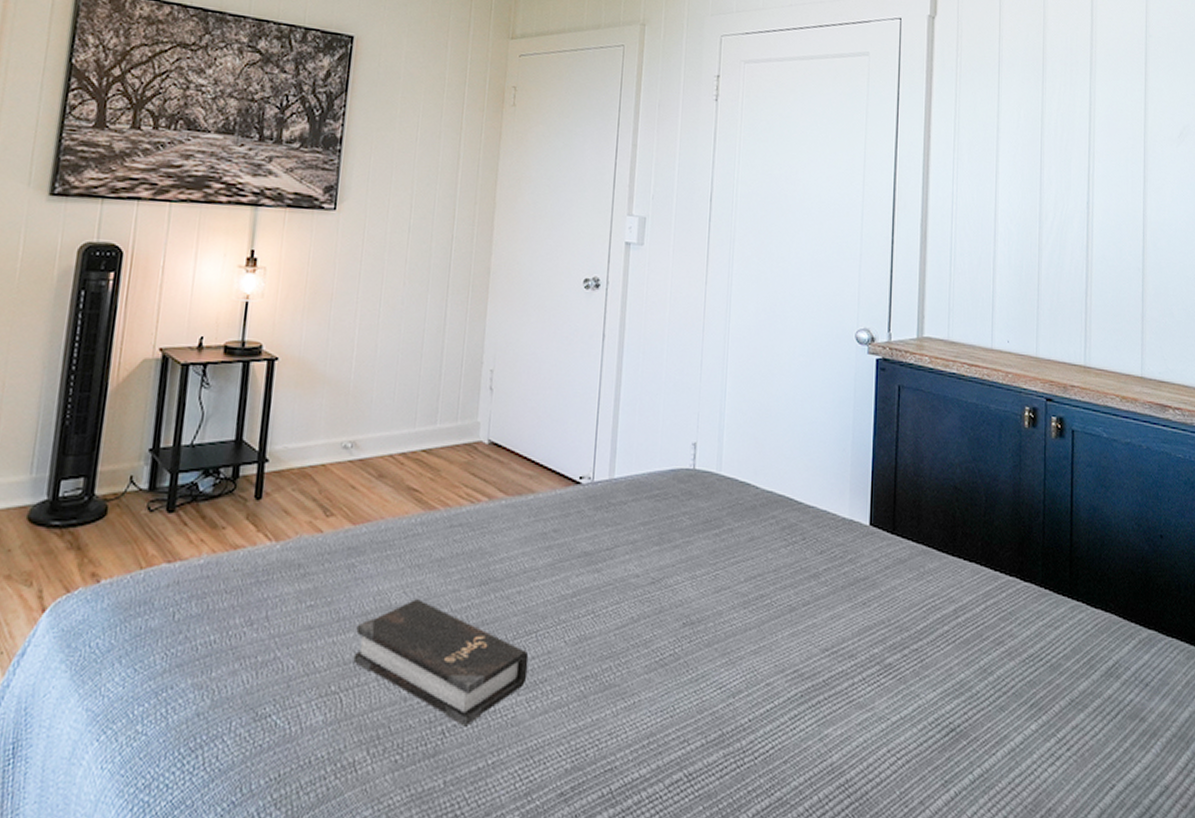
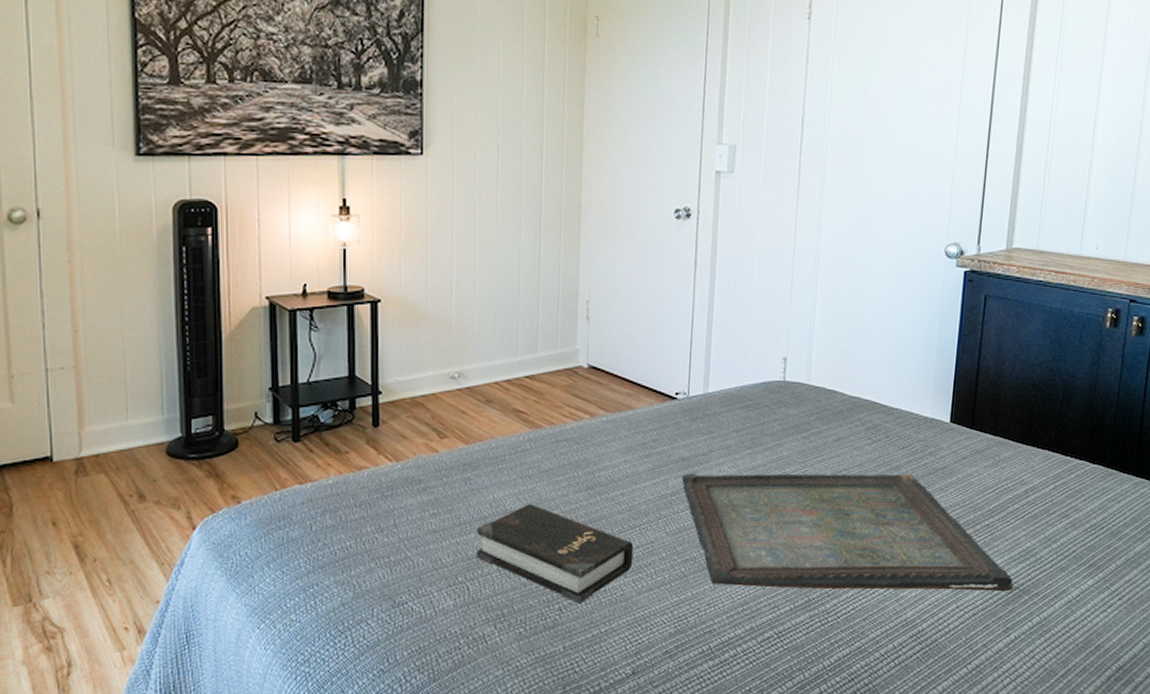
serving tray: none [583,571,949,734] -> present [682,473,1013,592]

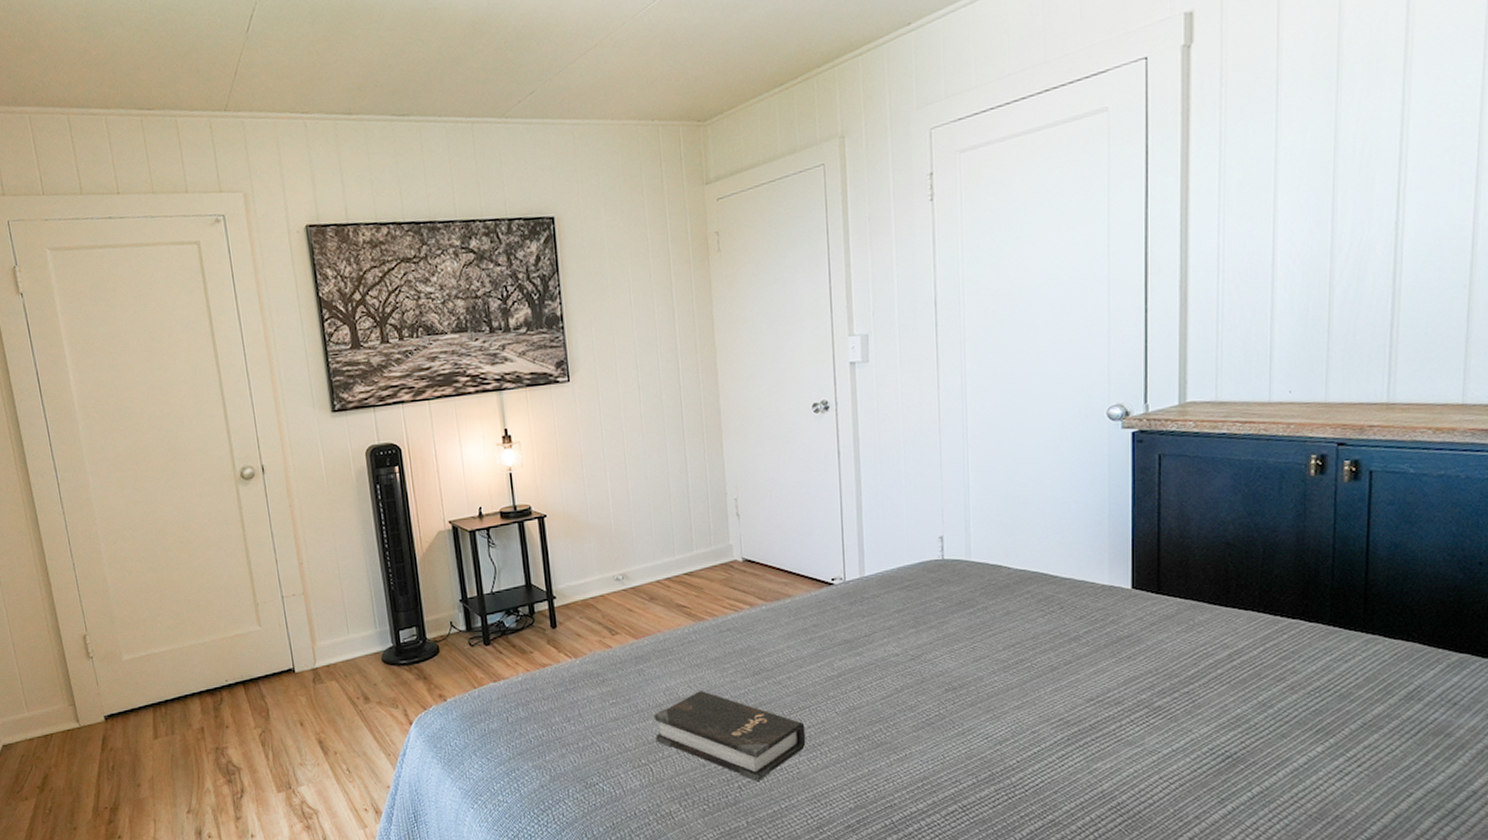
serving tray: present [682,473,1013,592] -> none [846,644,1225,763]

